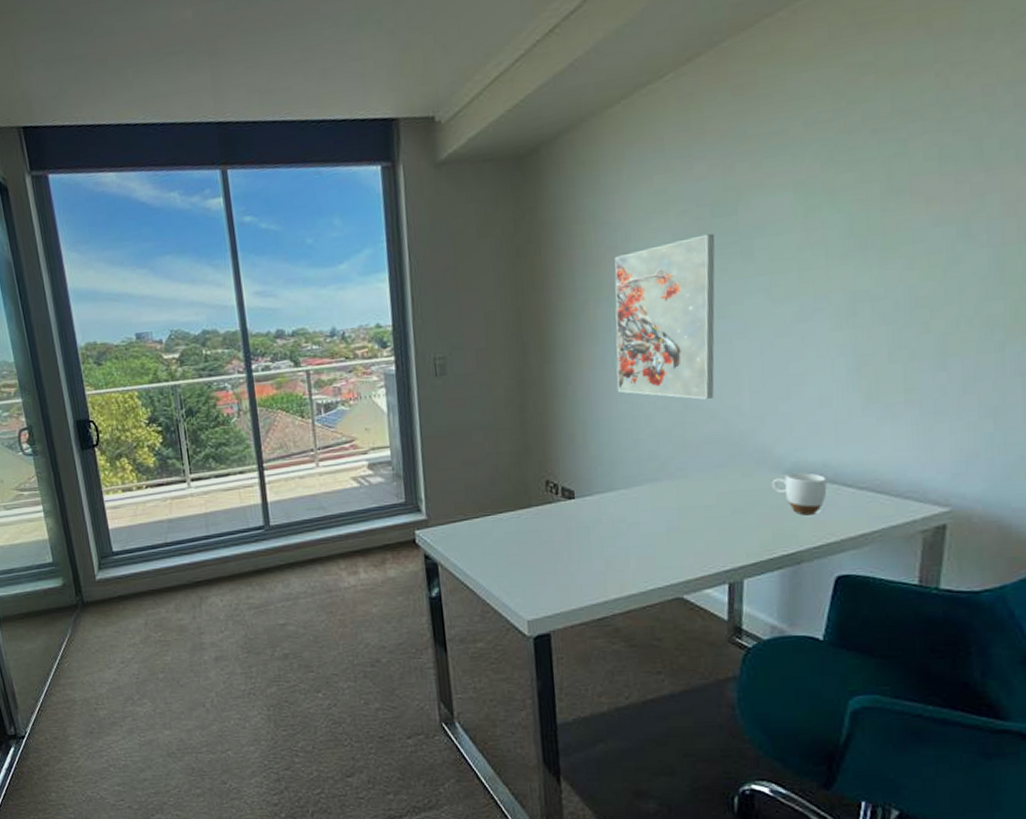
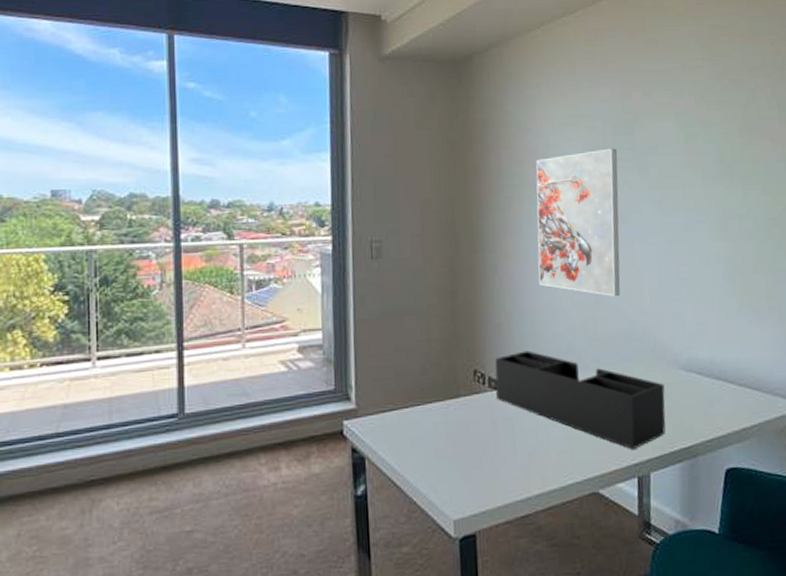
desk organizer: none [568,459,765,556] -> present [495,350,666,449]
mug: present [772,472,827,515] -> none [670,369,715,410]

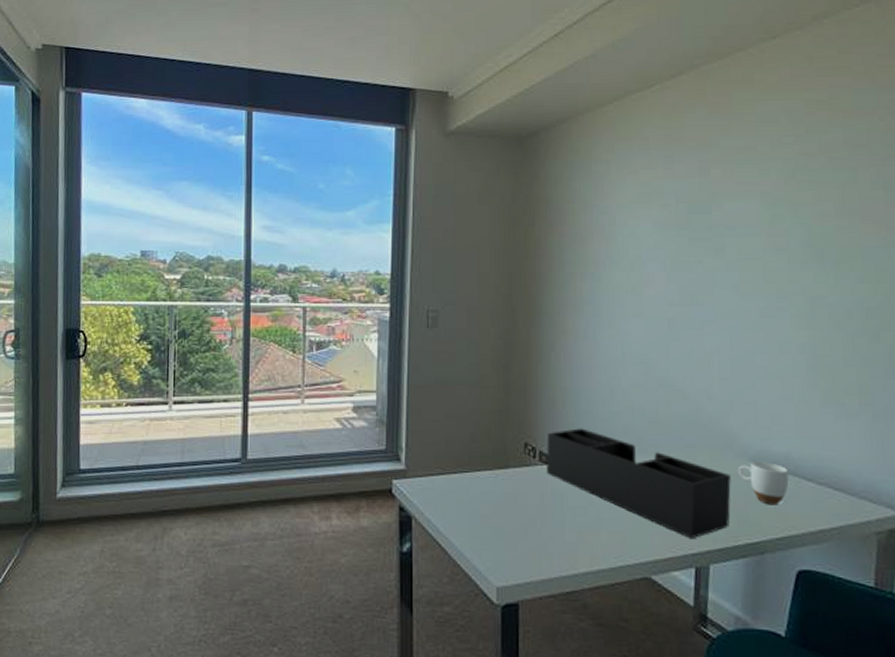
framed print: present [536,148,621,296] -> none [598,227,691,380]
mug: none [670,369,715,410] -> present [738,462,789,505]

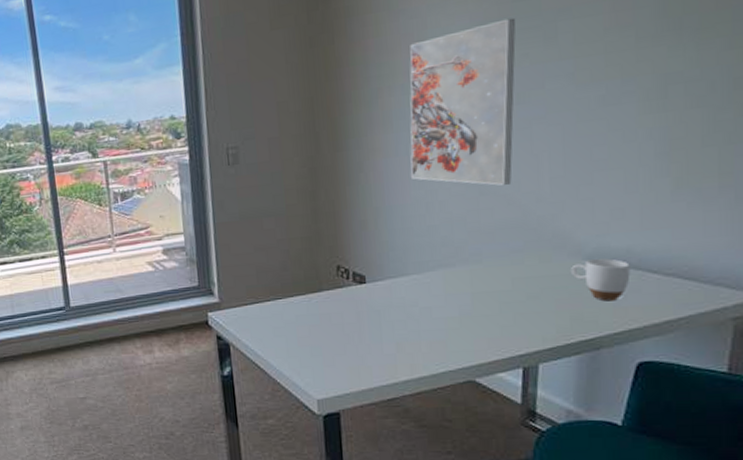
desk organizer: present [546,428,731,538] -> none [360,245,563,341]
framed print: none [598,227,691,380] -> present [409,17,516,186]

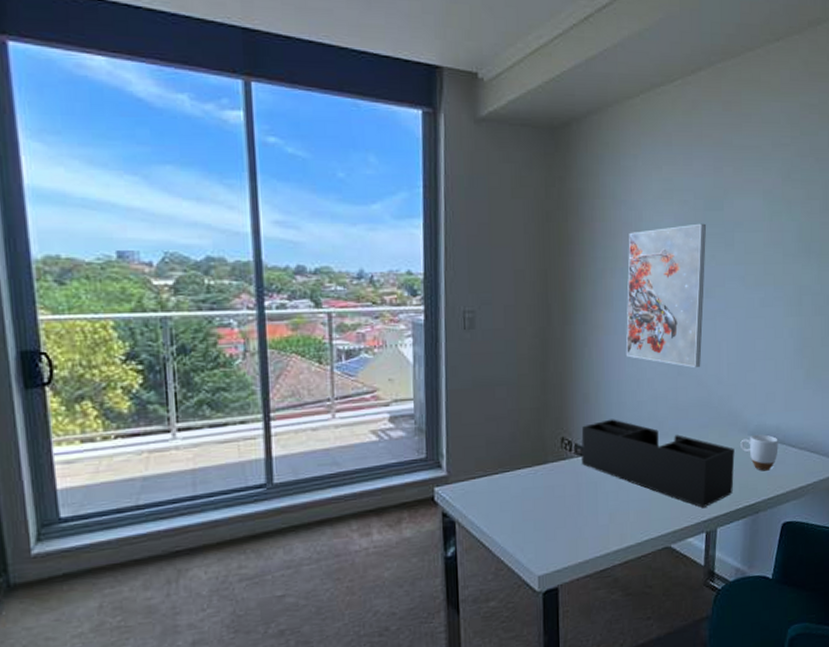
desk organizer: none [360,245,563,341] -> present [581,419,735,508]

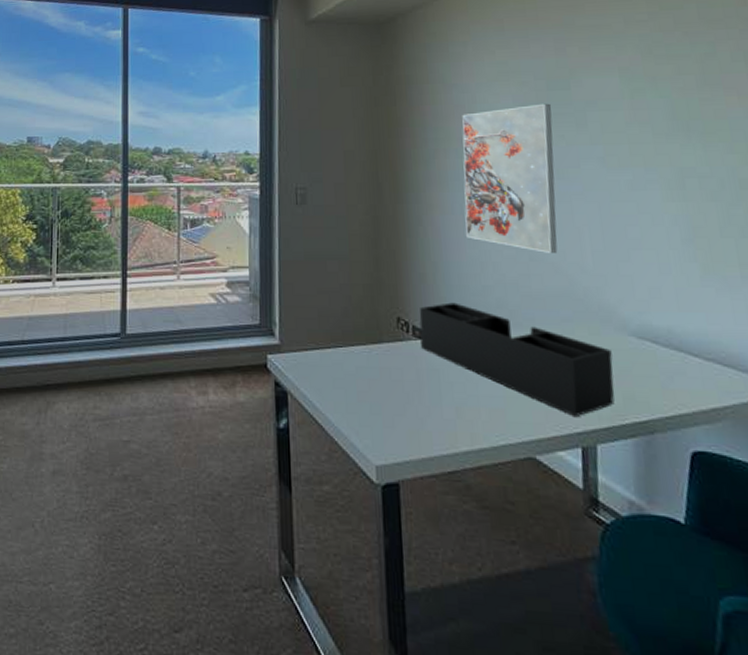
mug: present [740,434,778,471] -> none [619,337,674,382]

